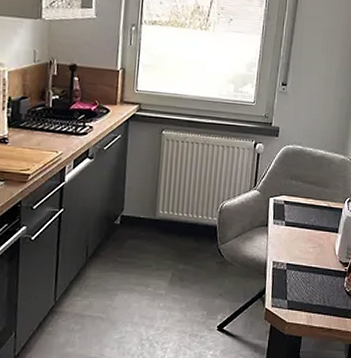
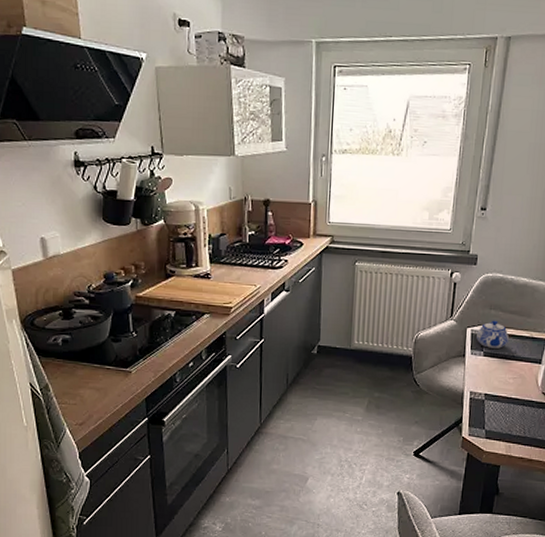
teapot: none [279,190,308,218] -> present [476,320,509,349]

